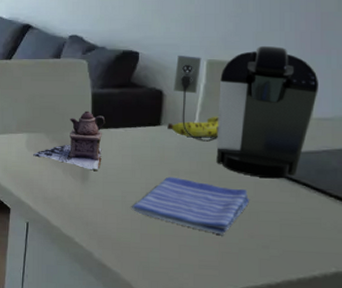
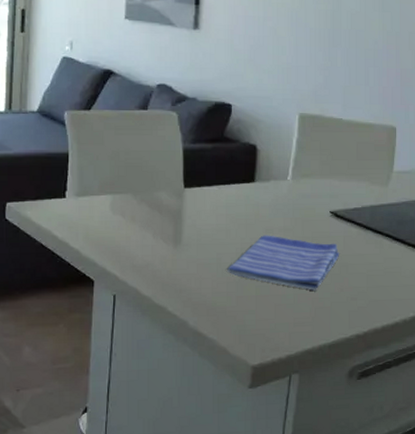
teapot: present [33,111,106,172] -> none [119,168,198,234]
fruit: present [167,116,219,137] -> none [261,171,311,193]
coffee maker: present [174,45,318,179] -> none [267,100,398,232]

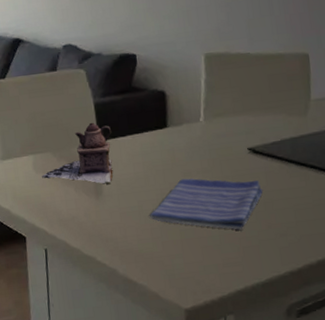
teapot: none [119,168,198,234] -> present [42,122,113,185]

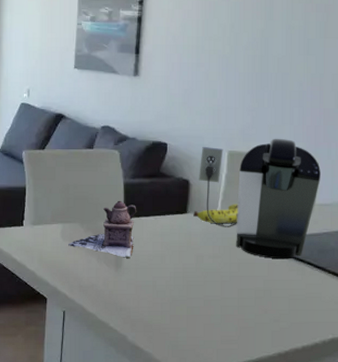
dish towel: present [150,178,263,230] -> none [162,261,264,312]
coffee maker: none [174,32,314,167] -> present [199,138,321,259]
fruit: none [174,110,225,136] -> present [193,204,238,223]

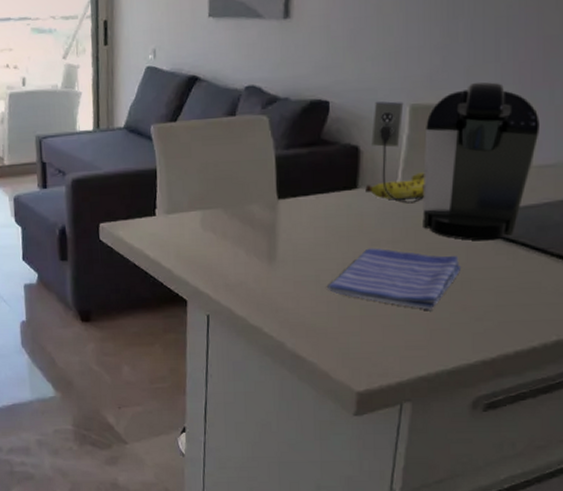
teapot: present [68,200,137,259] -> none [210,177,293,250]
dish towel: none [162,261,264,312] -> present [327,248,462,310]

